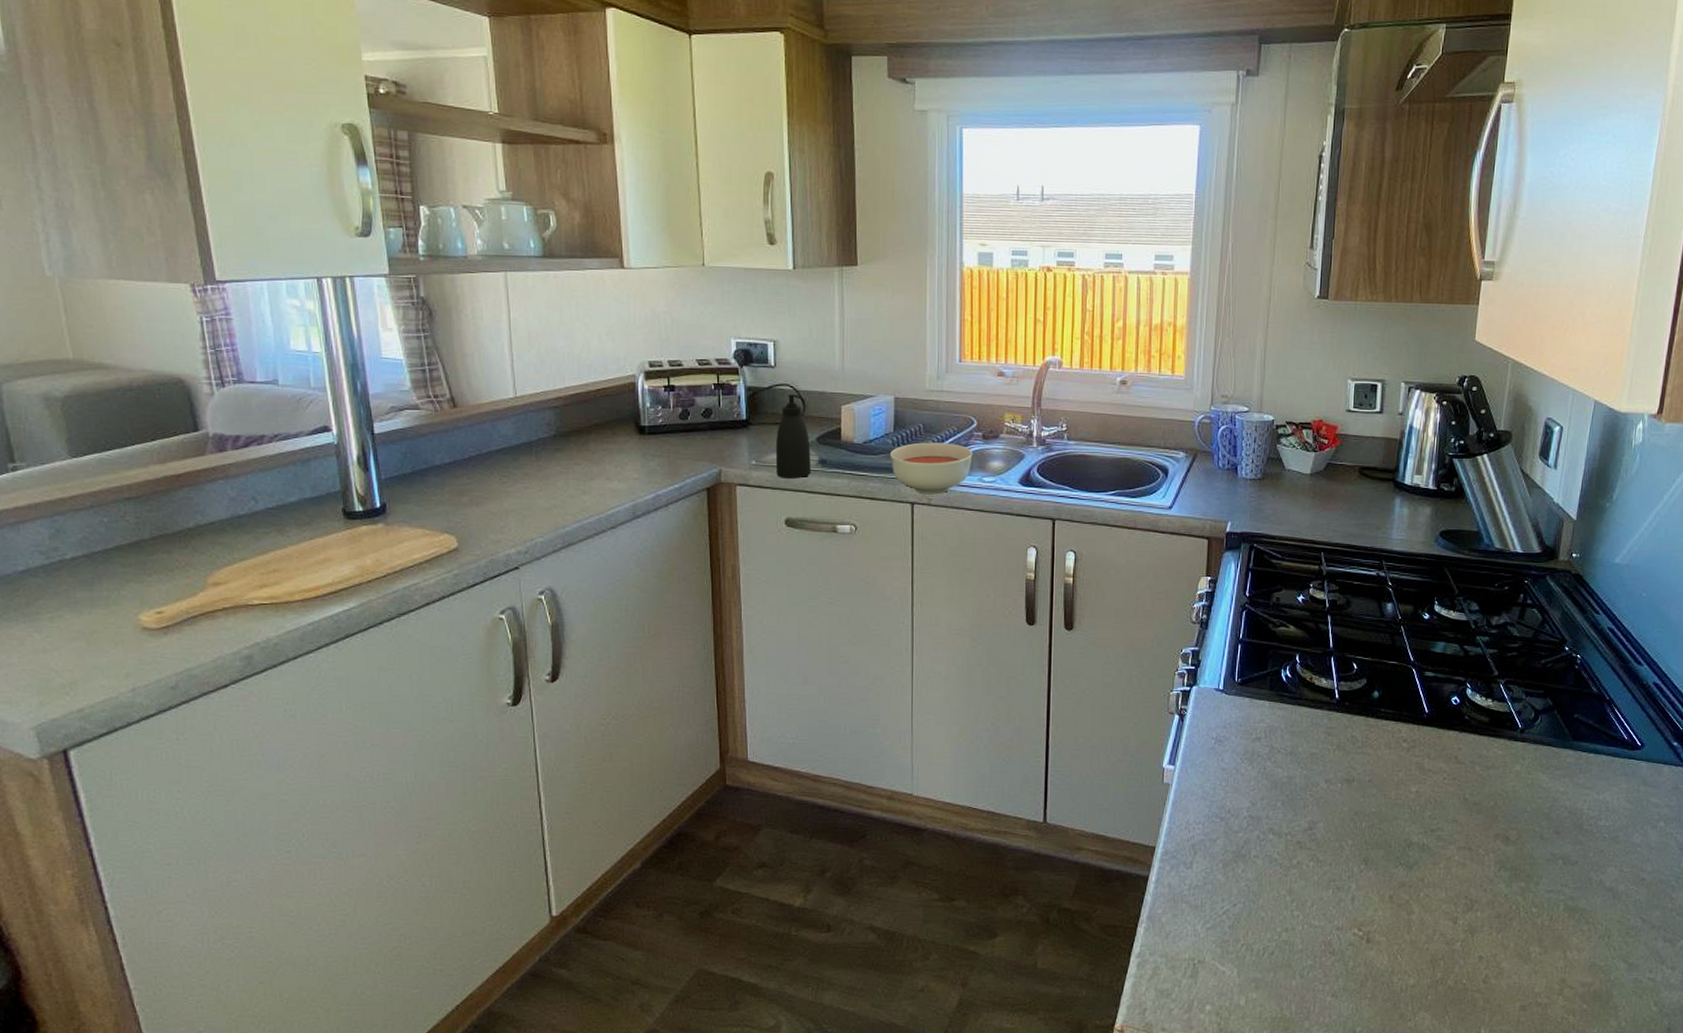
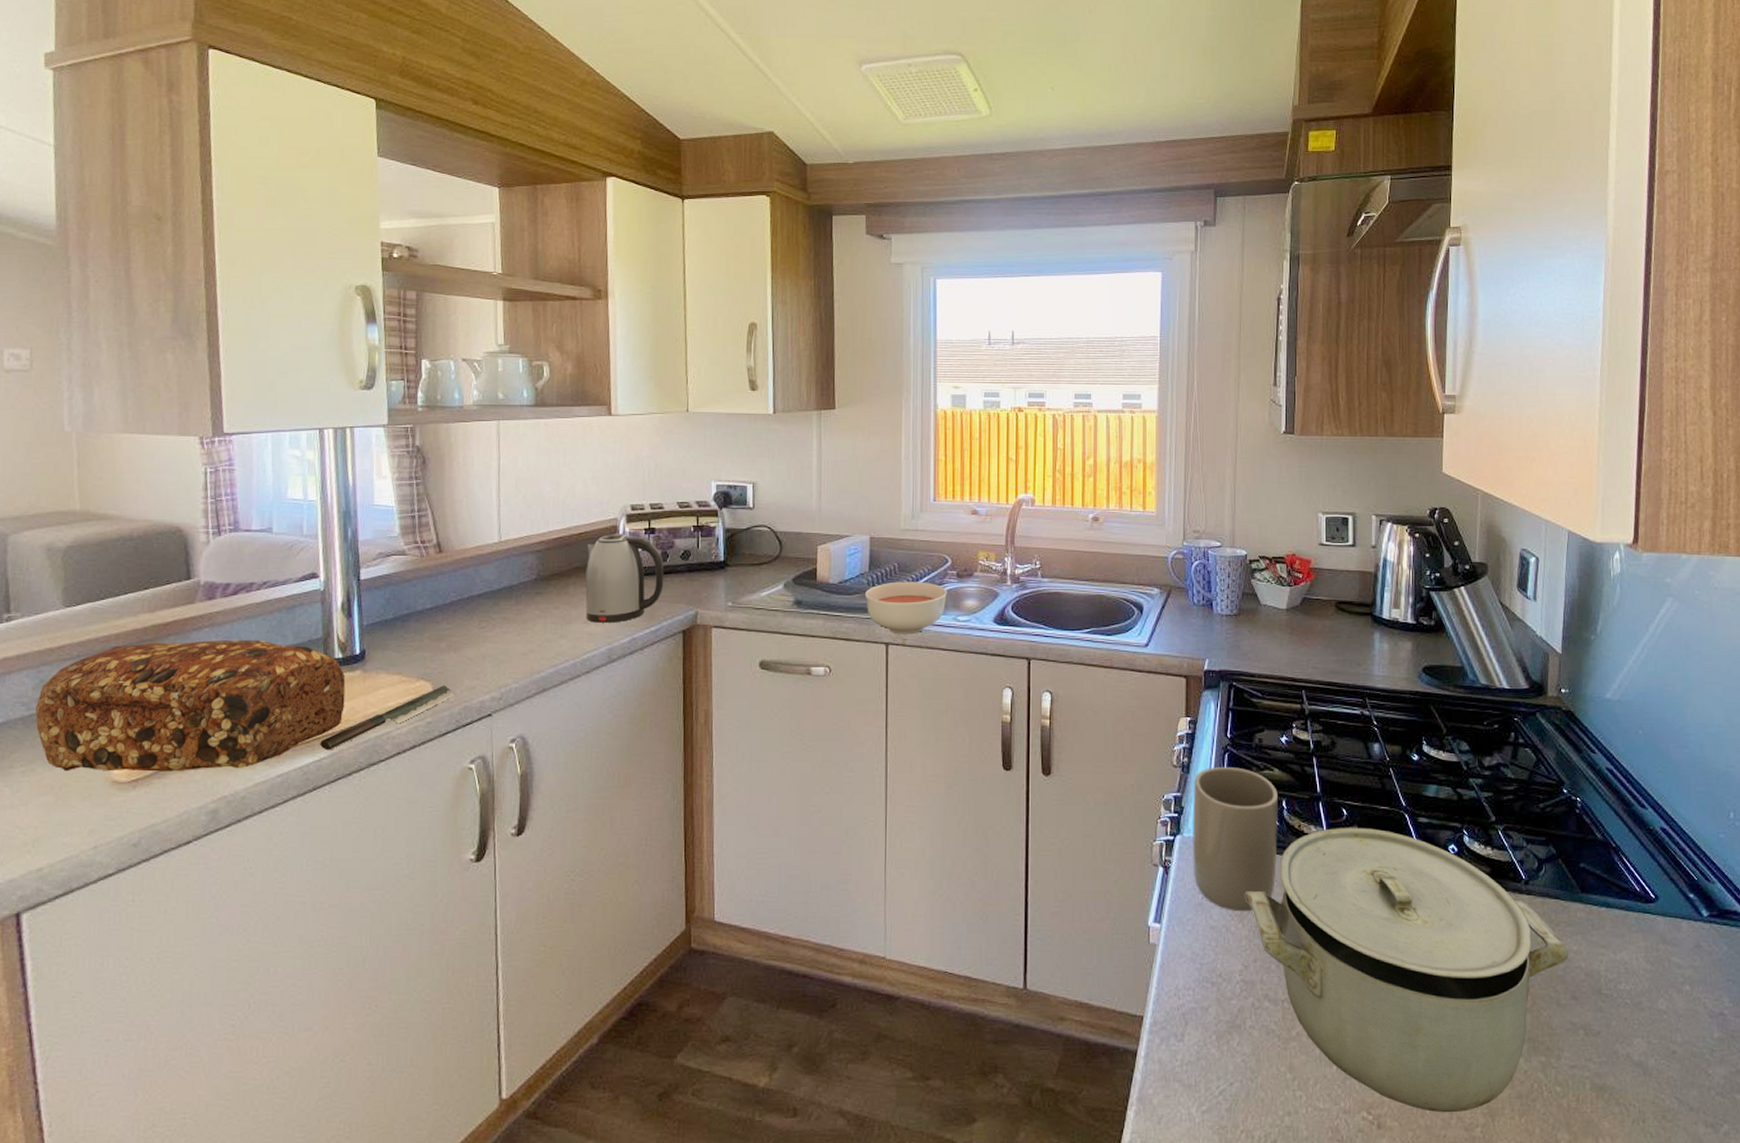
bread loaf: none [55,492,370,619] -> present [35,639,346,772]
kitchen knife: none [348,539,480,600] -> present [320,685,455,751]
kettle: none [605,389,686,480] -> present [585,533,664,623]
soap dispenser: present [775,394,811,480] -> none [751,535,787,621]
mug: none [1207,623,1293,756] -> present [1193,766,1279,912]
saucepan: none [1255,680,1556,930] -> present [1245,827,1569,1113]

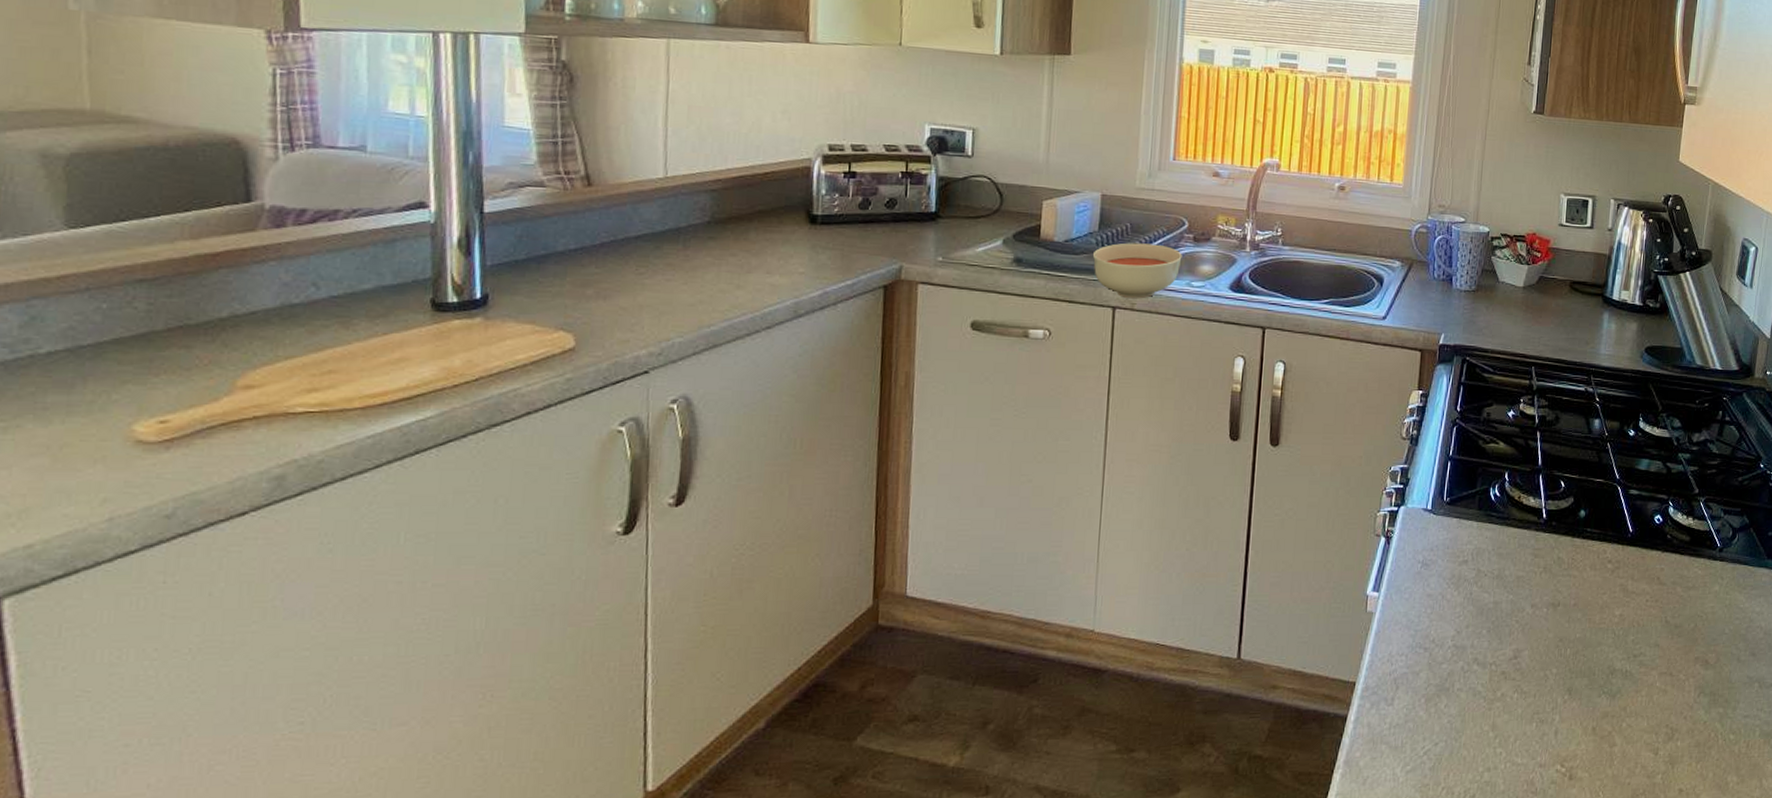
bread loaf: present [35,639,346,772] -> none [23,276,462,431]
kitchen knife: present [320,685,455,751] -> none [425,338,603,409]
kettle: present [585,533,664,623] -> none [768,174,865,274]
mug: present [1193,766,1279,912] -> none [1414,439,1502,580]
saucepan: present [1245,827,1569,1113] -> none [1462,498,1752,763]

